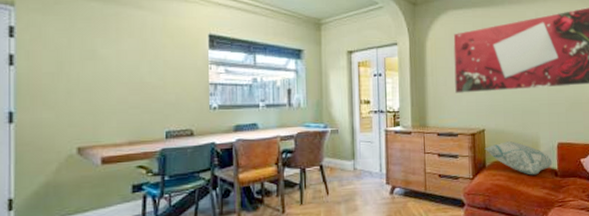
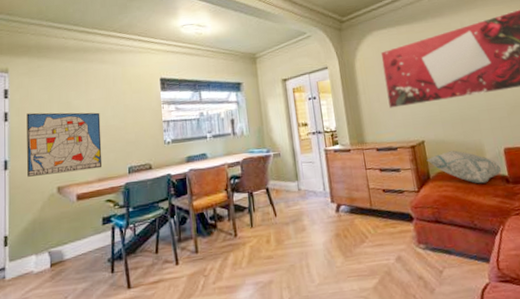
wall art: none [39,58,135,133] -> present [27,112,103,177]

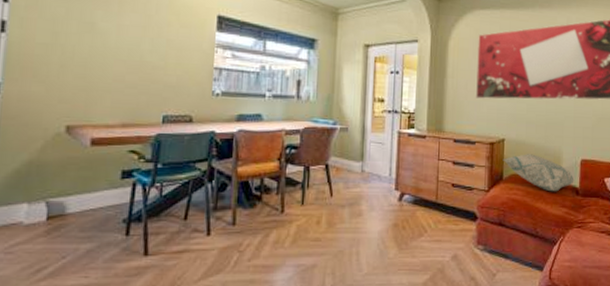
wall art: present [27,112,103,177] -> none [26,27,134,111]

